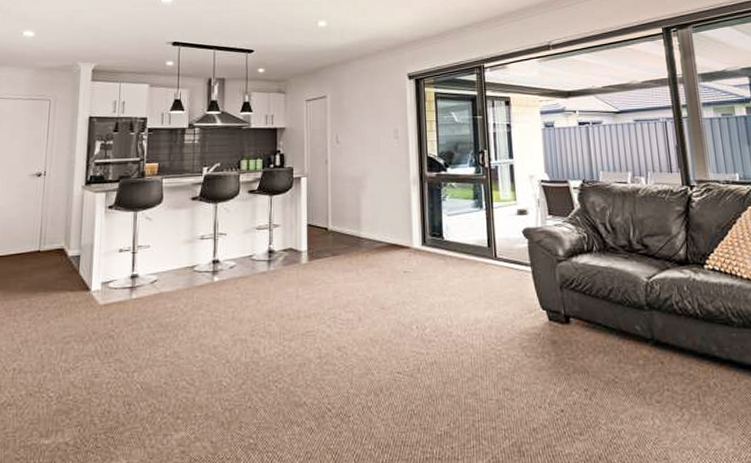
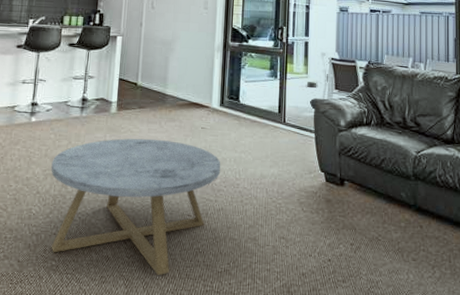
coffee table: none [240,289,430,446] -> present [51,138,221,276]

